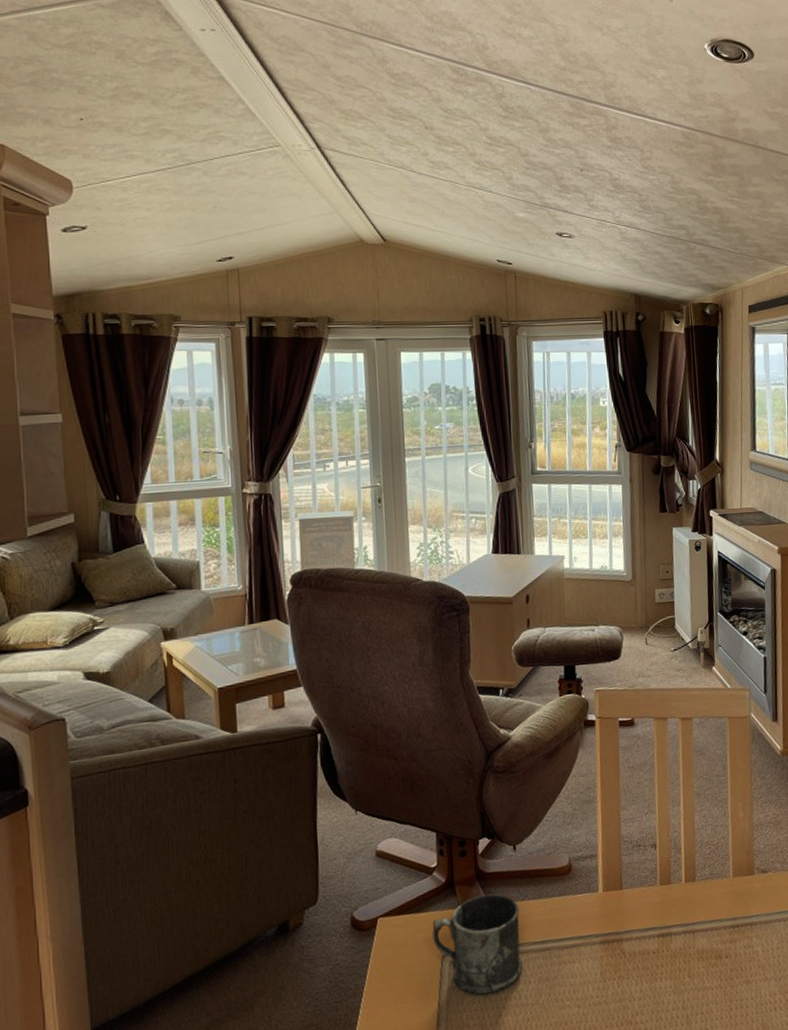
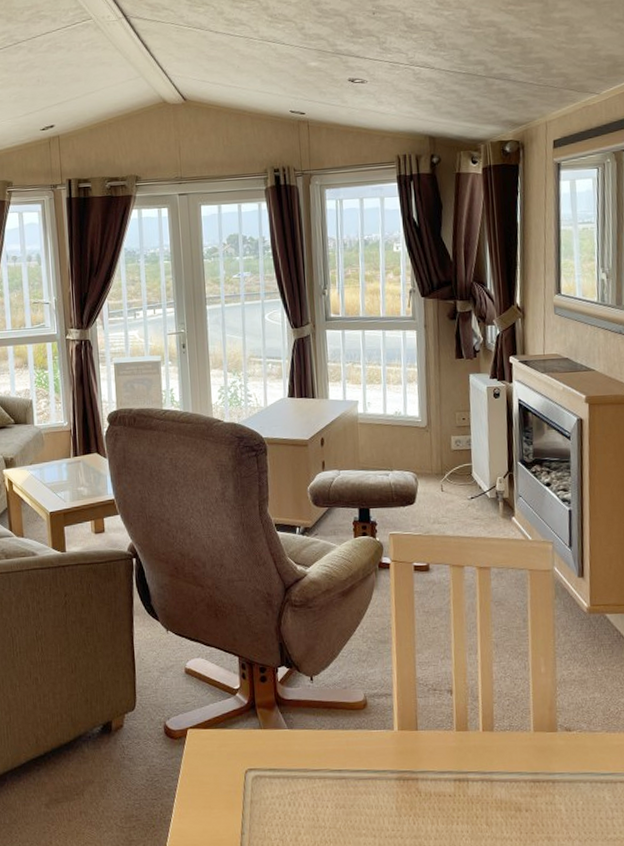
mug: present [432,893,523,995] -> none [236,719,321,812]

